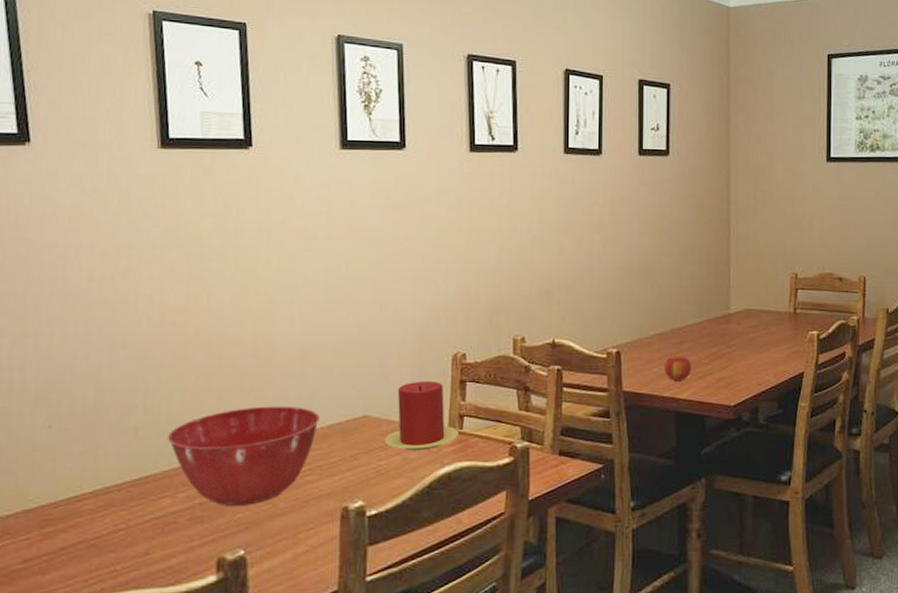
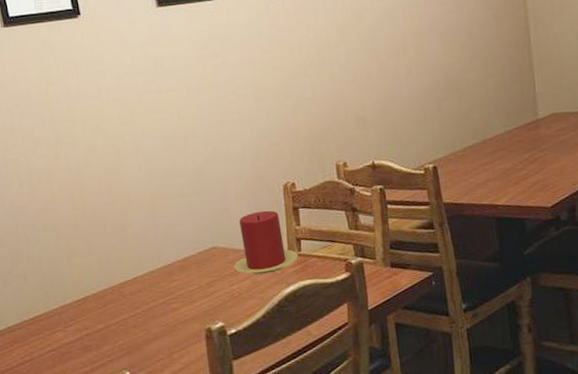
mixing bowl: present [167,406,320,506] -> none [51,244,175,335]
apple: present [664,356,692,381] -> none [479,164,507,189]

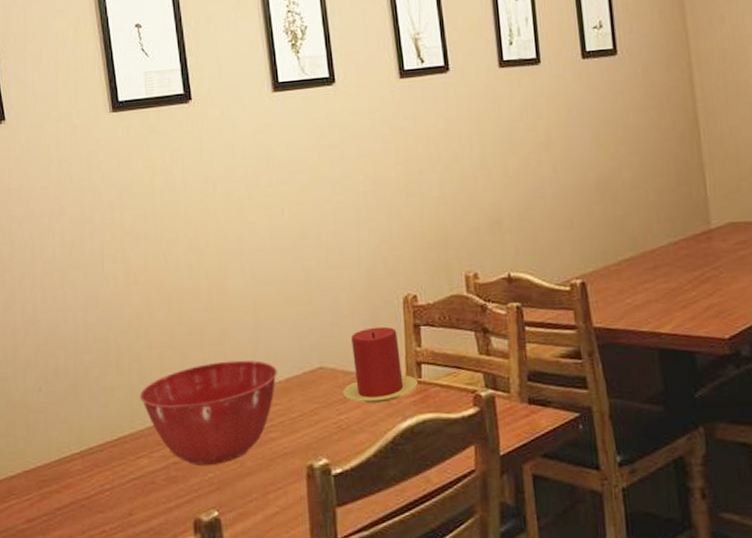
mixing bowl: none [51,244,175,335] -> present [139,360,277,466]

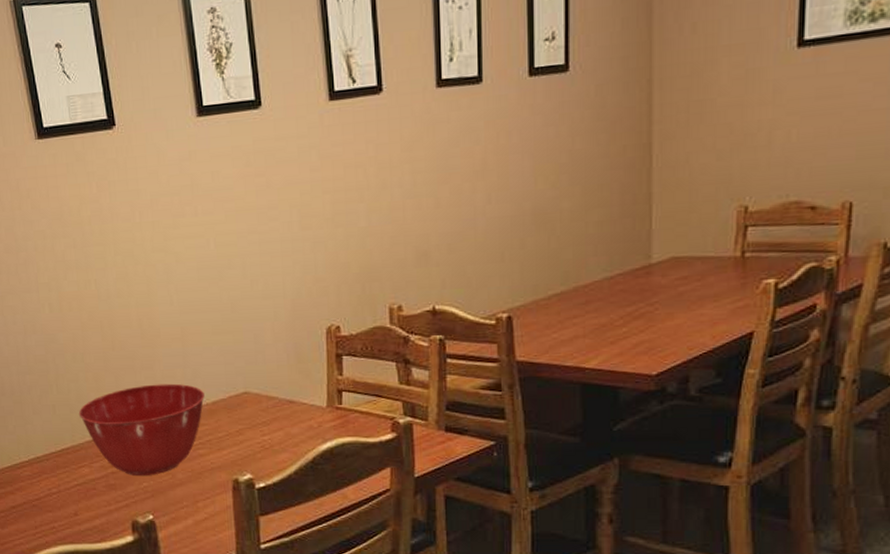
candle: present [343,326,418,404] -> none [266,355,338,426]

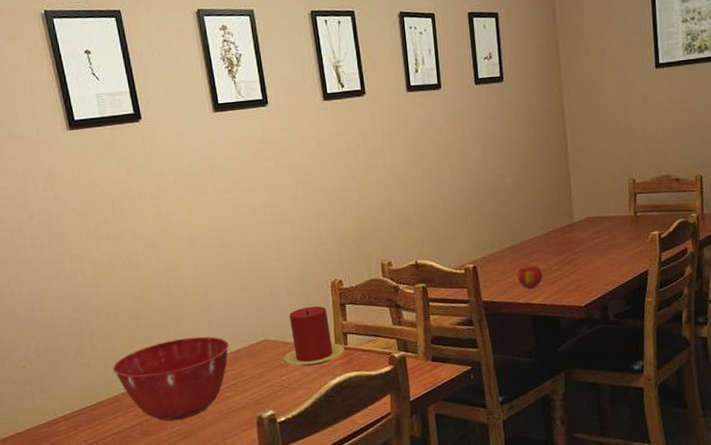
candle: none [266,355,338,426] -> present [284,306,345,367]
apple: none [565,318,601,348] -> present [517,265,543,288]

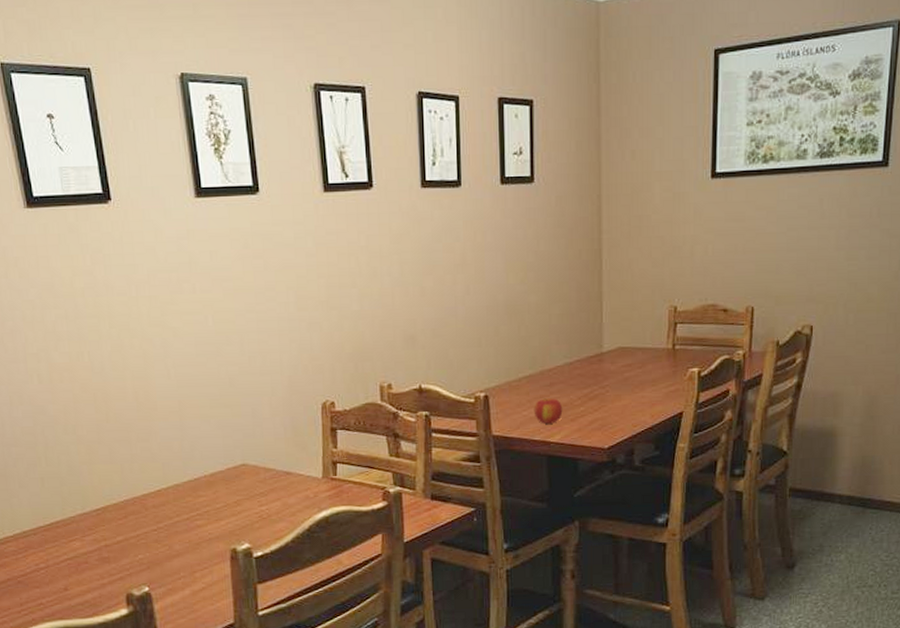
mixing bowl: present [112,336,229,421] -> none [69,456,203,548]
candle: present [284,306,345,367] -> none [264,429,333,497]

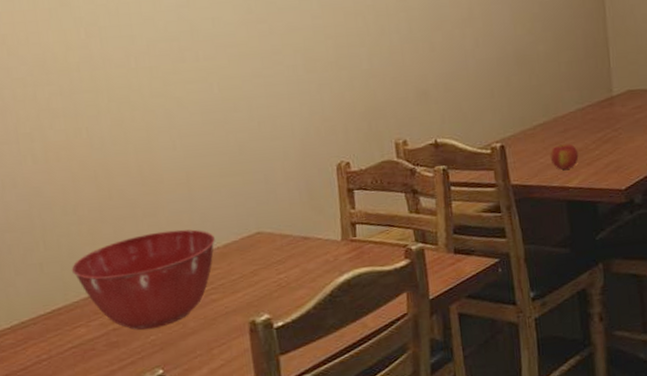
mixing bowl: none [69,456,203,548] -> present [71,229,215,330]

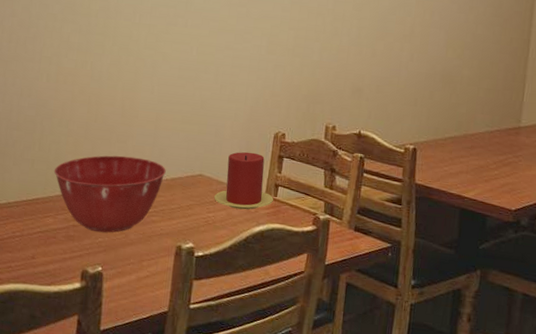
candle: none [281,192,353,263] -> present [214,152,273,210]
apple: present [550,143,579,170] -> none [453,158,480,181]

